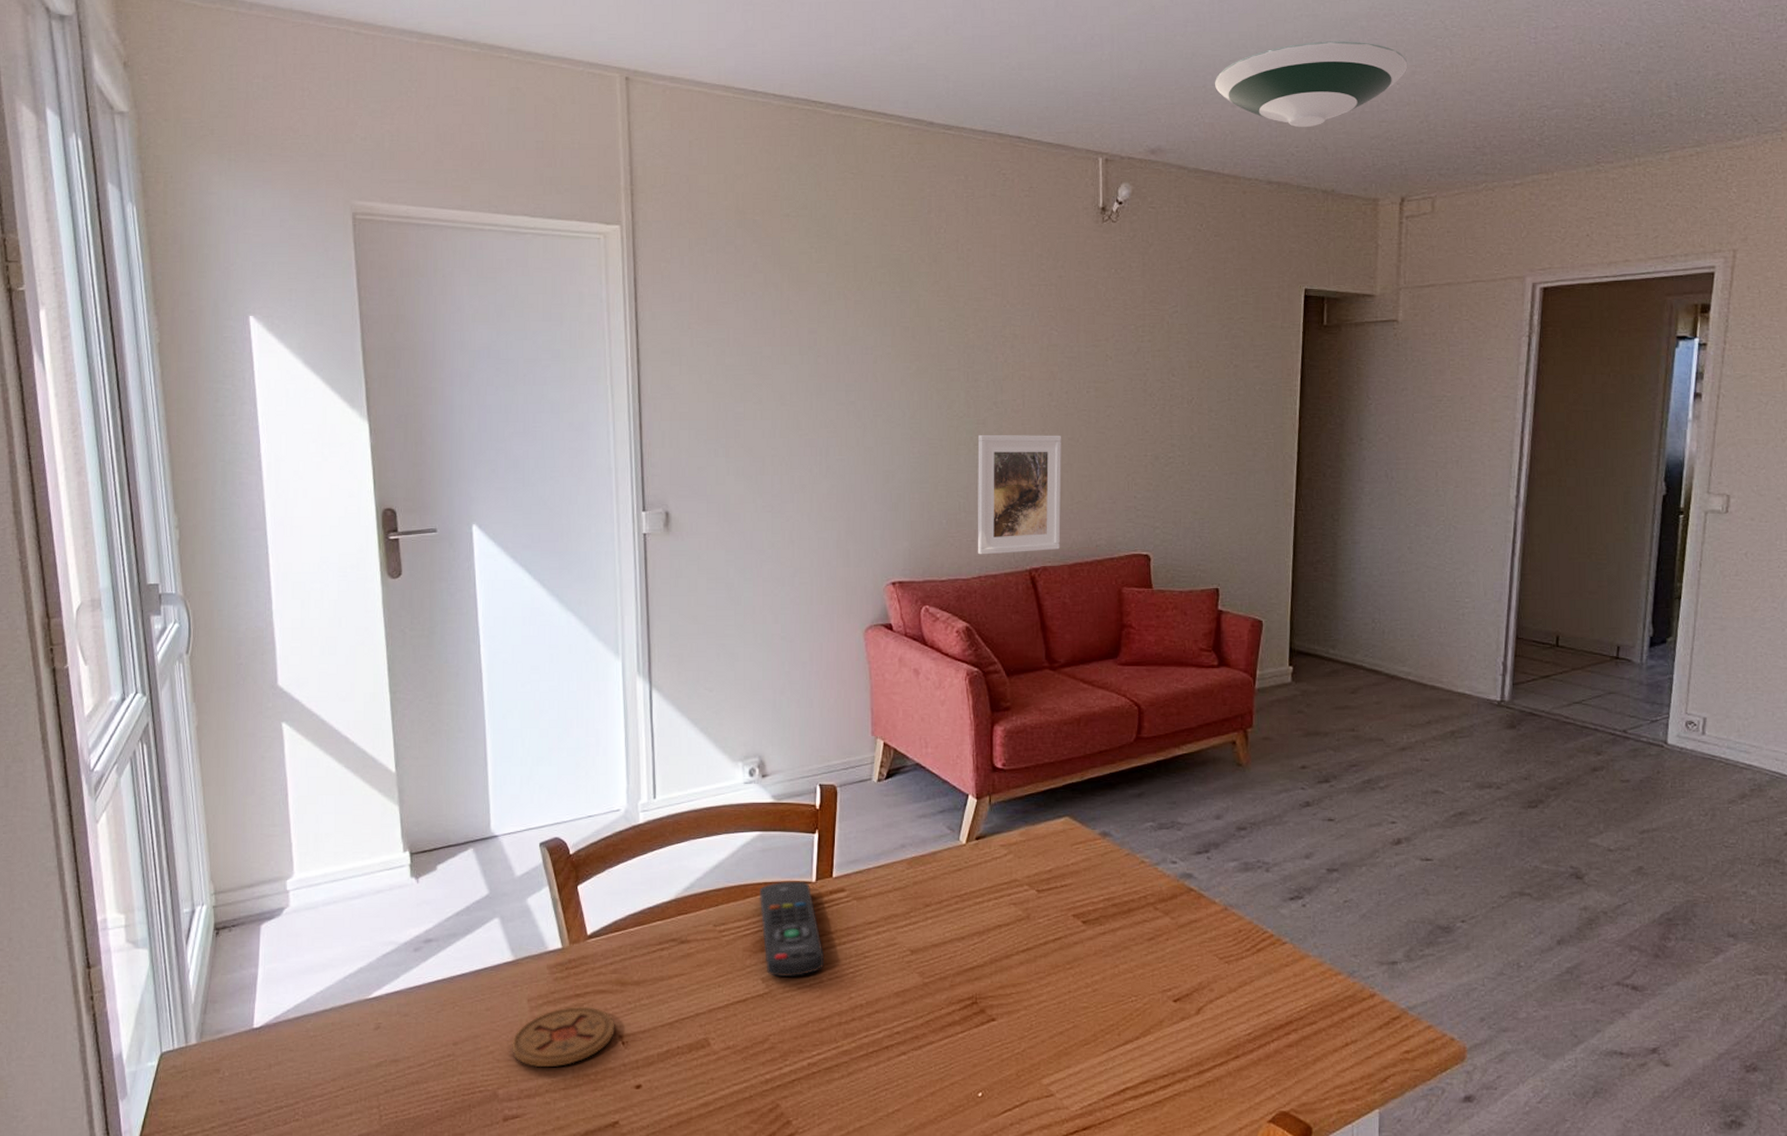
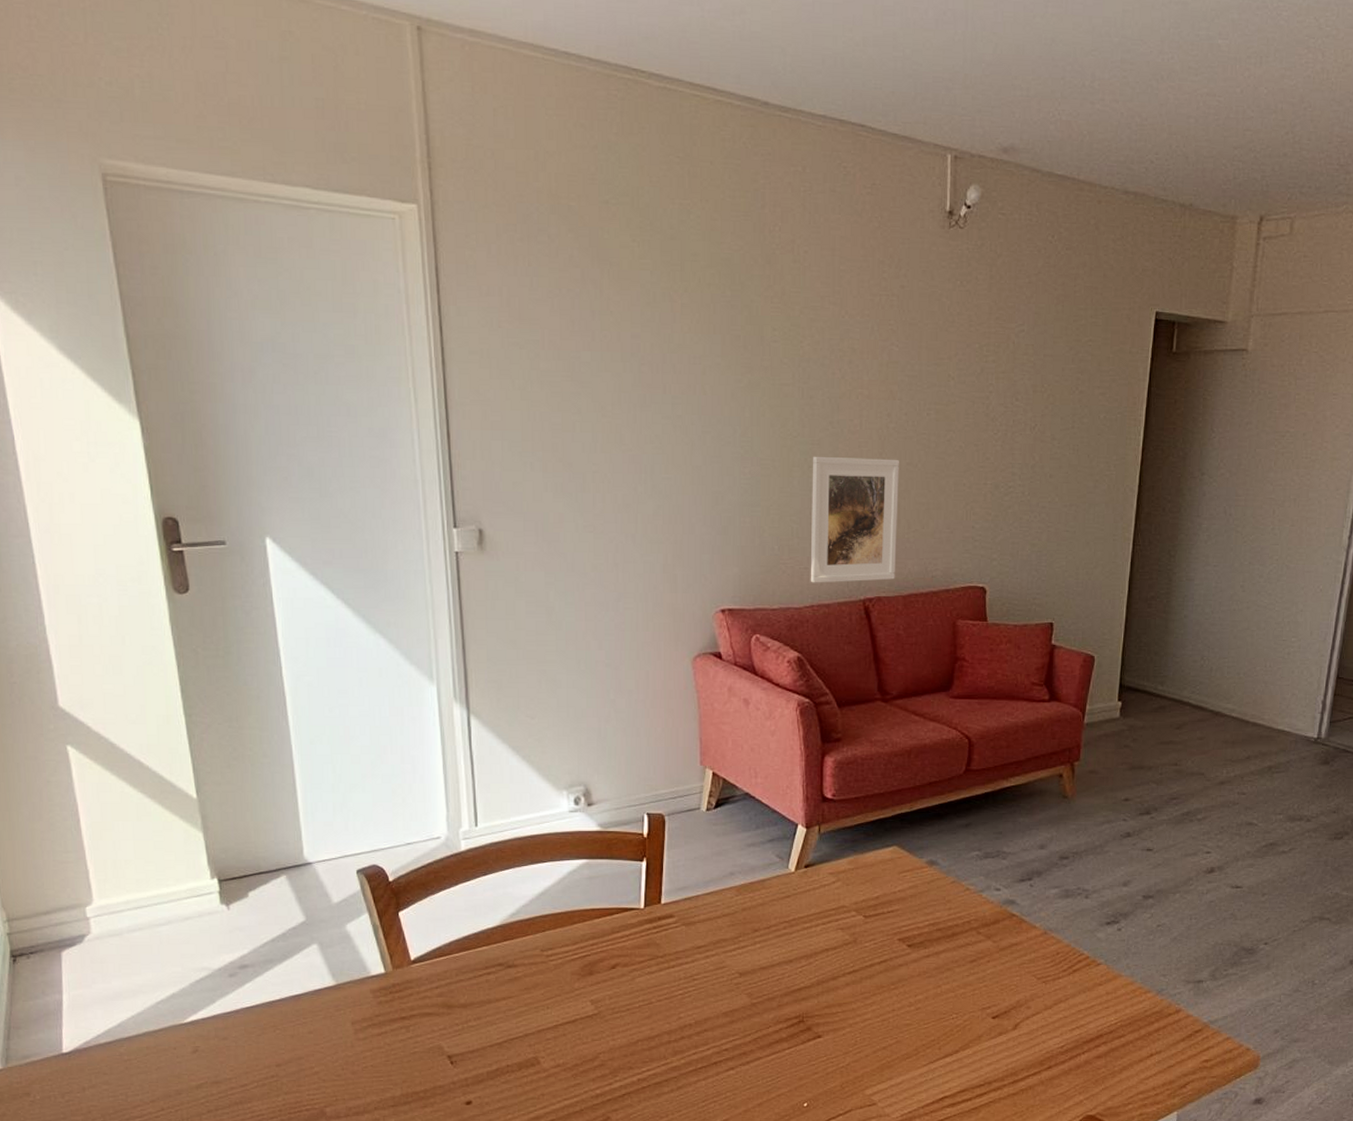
coaster: present [511,1007,615,1068] -> none [336,1029,443,1087]
remote control: present [759,881,825,978] -> none [586,907,654,999]
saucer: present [1215,41,1408,128] -> none [1074,34,1278,133]

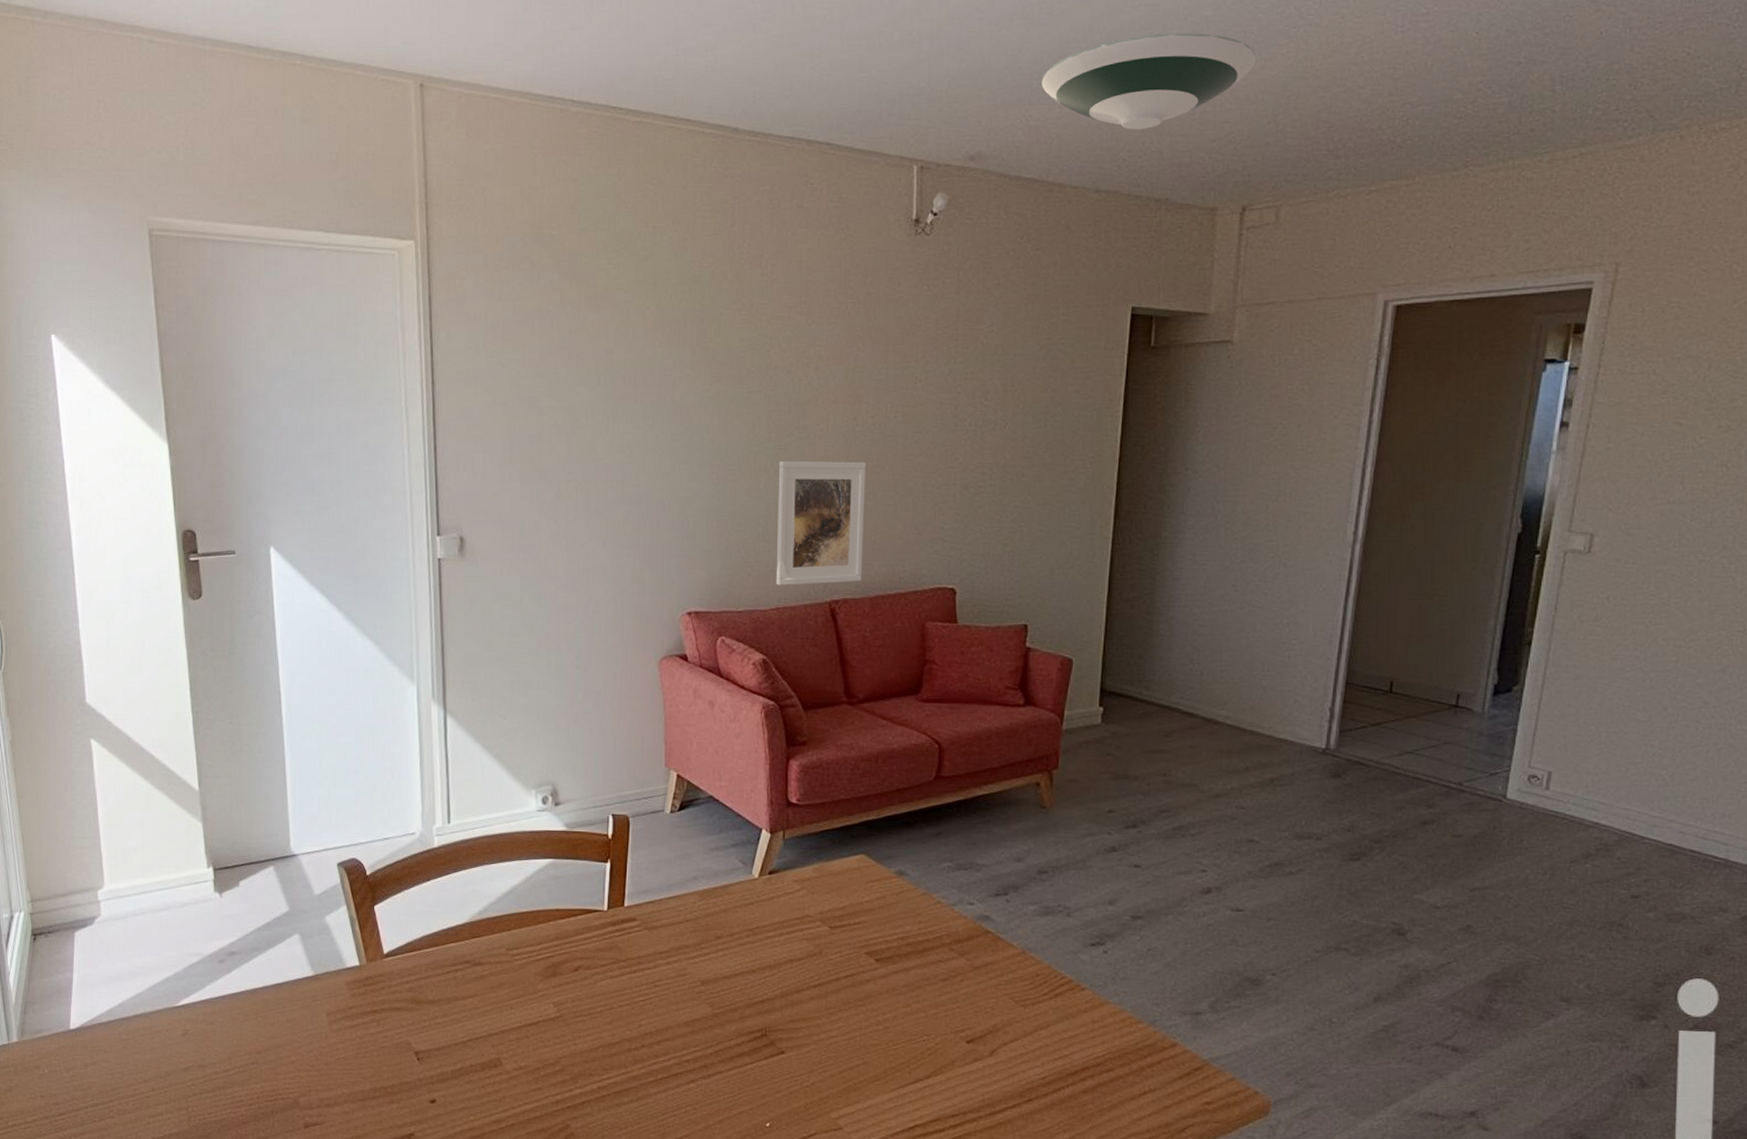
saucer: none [1074,34,1278,133] -> present [1042,33,1257,130]

